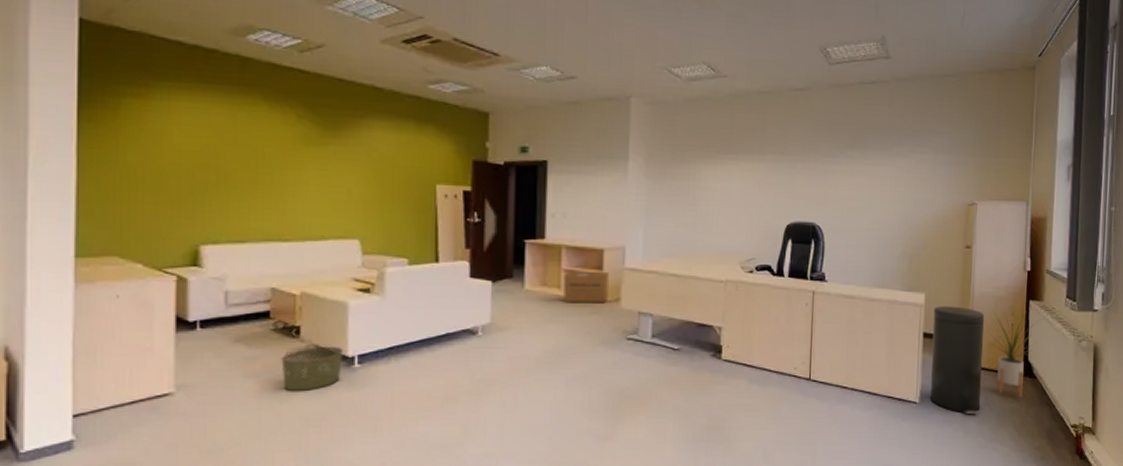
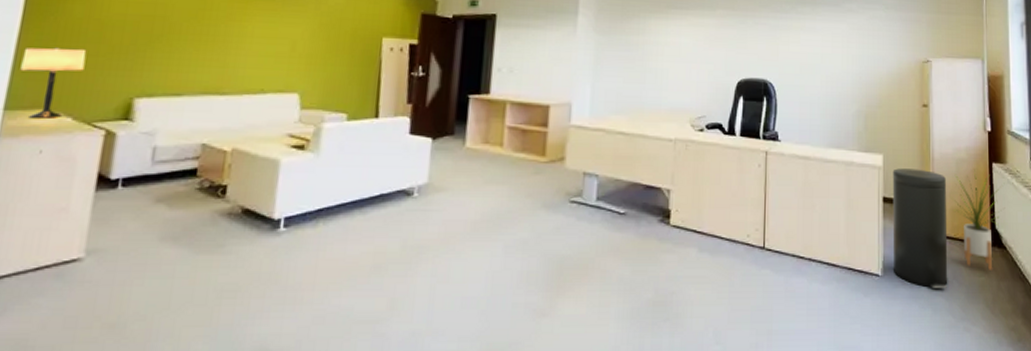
table lamp: none [84,196,147,266] -> present [20,47,87,120]
basket: present [281,347,343,392] -> none [201,208,269,259]
box: present [563,271,610,304] -> none [505,128,555,163]

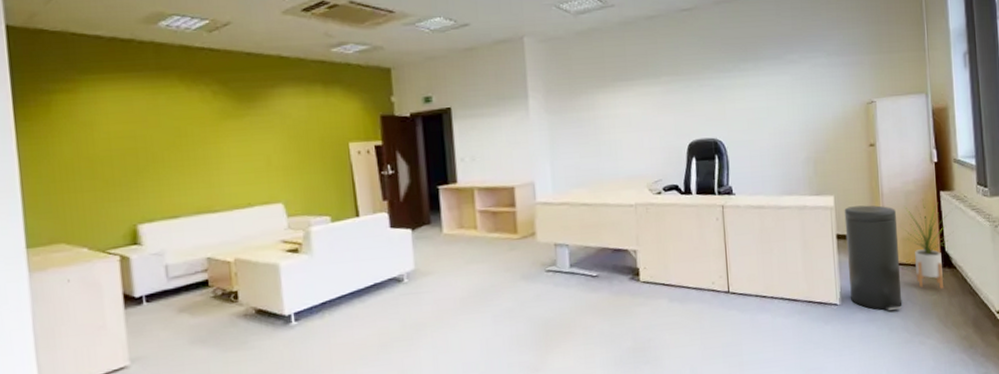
table lamp: present [20,47,87,120] -> none [29,185,87,254]

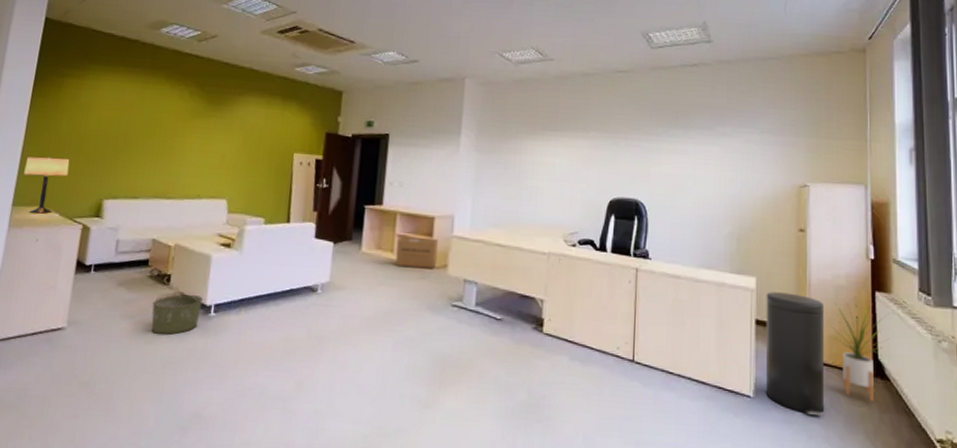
table lamp: none [29,185,87,254] -> present [24,157,70,214]
basket: none [223,307,280,354] -> present [151,294,203,335]
box: none [479,208,525,243] -> present [395,237,439,269]

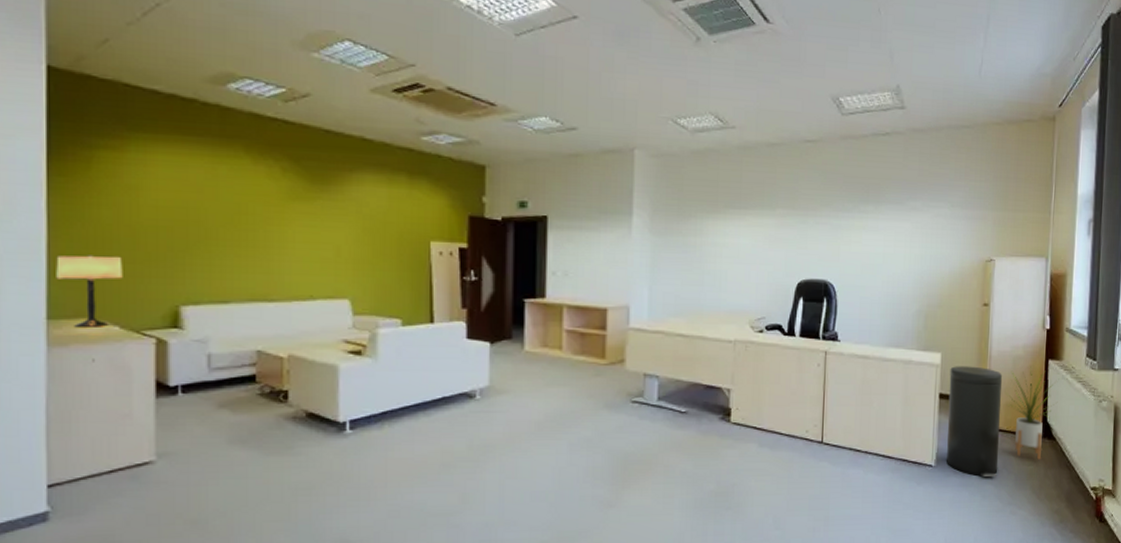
basket: present [151,294,203,335] -> none [268,412,333,460]
box: present [395,237,439,269] -> none [565,331,614,365]

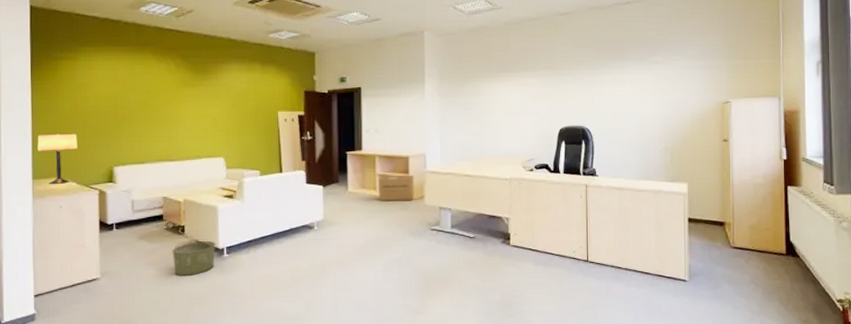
basket: none [268,412,333,460] -> present [172,241,215,277]
box: none [565,331,614,365] -> present [379,174,415,202]
pedal bin: present [946,366,1003,478] -> none [696,194,747,291]
house plant: present [1008,367,1056,460] -> none [751,193,796,275]

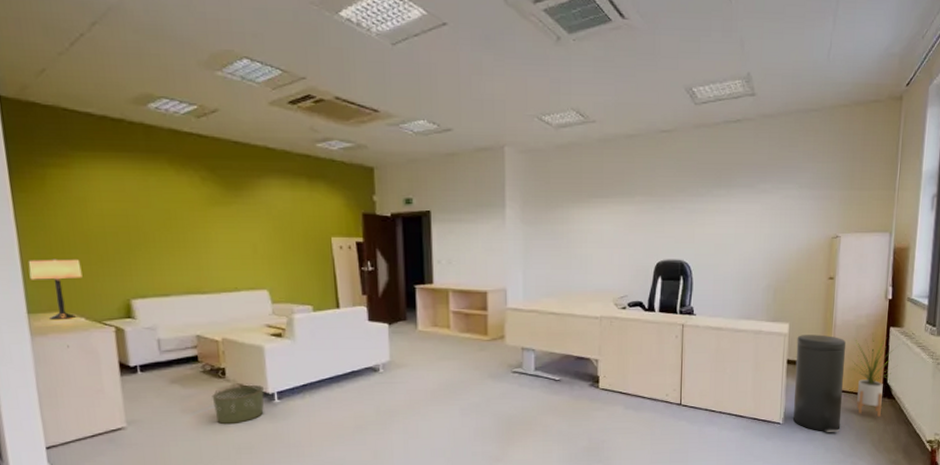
box: present [379,174,415,202] -> none [453,312,494,342]
pedal bin: none [696,194,747,291] -> present [792,334,846,433]
house plant: none [751,193,796,275] -> present [851,334,896,417]

